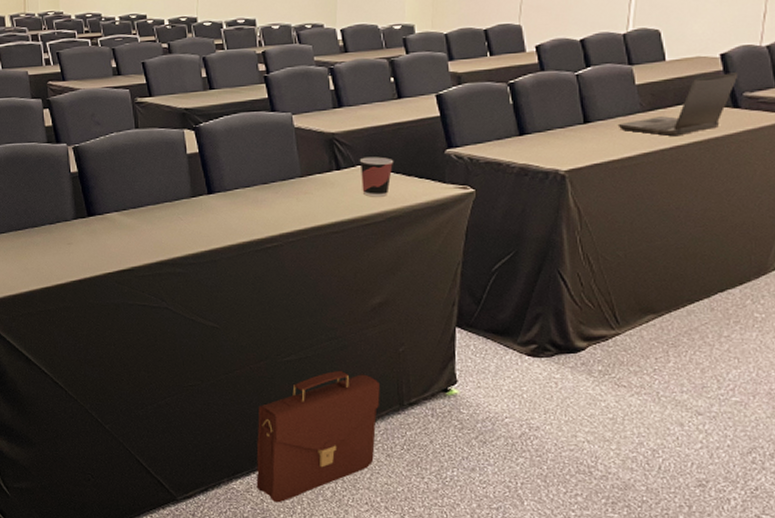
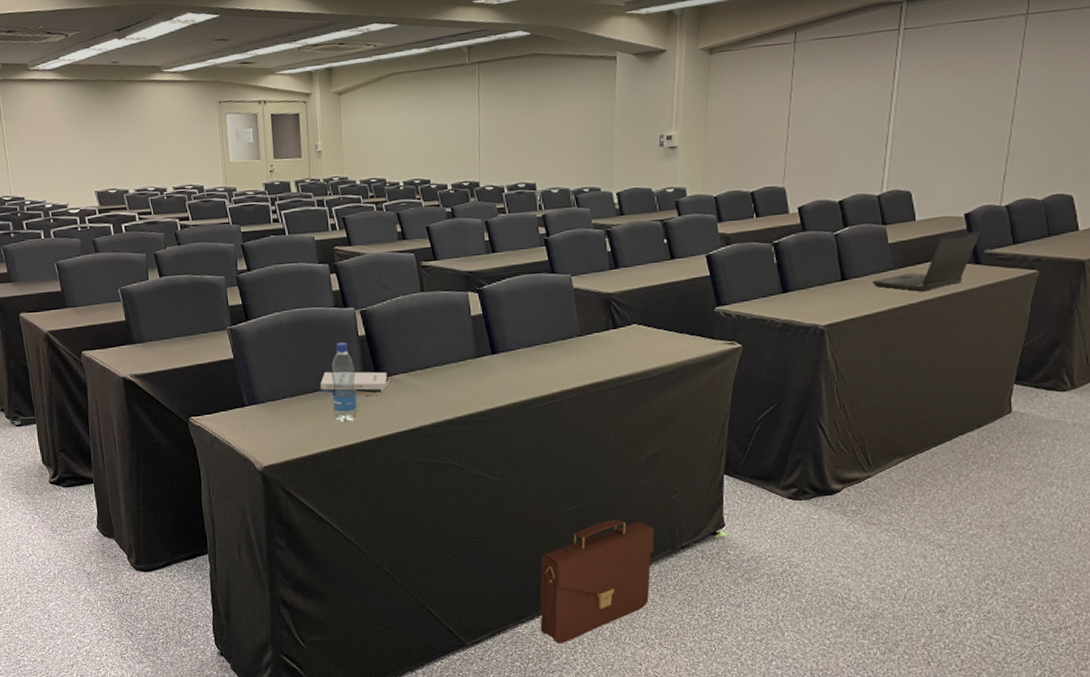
books: none [30,208,102,235] -> present [320,371,390,397]
bottle: none [42,179,68,261] -> present [331,342,358,422]
cup: present [359,156,394,197] -> none [634,315,667,354]

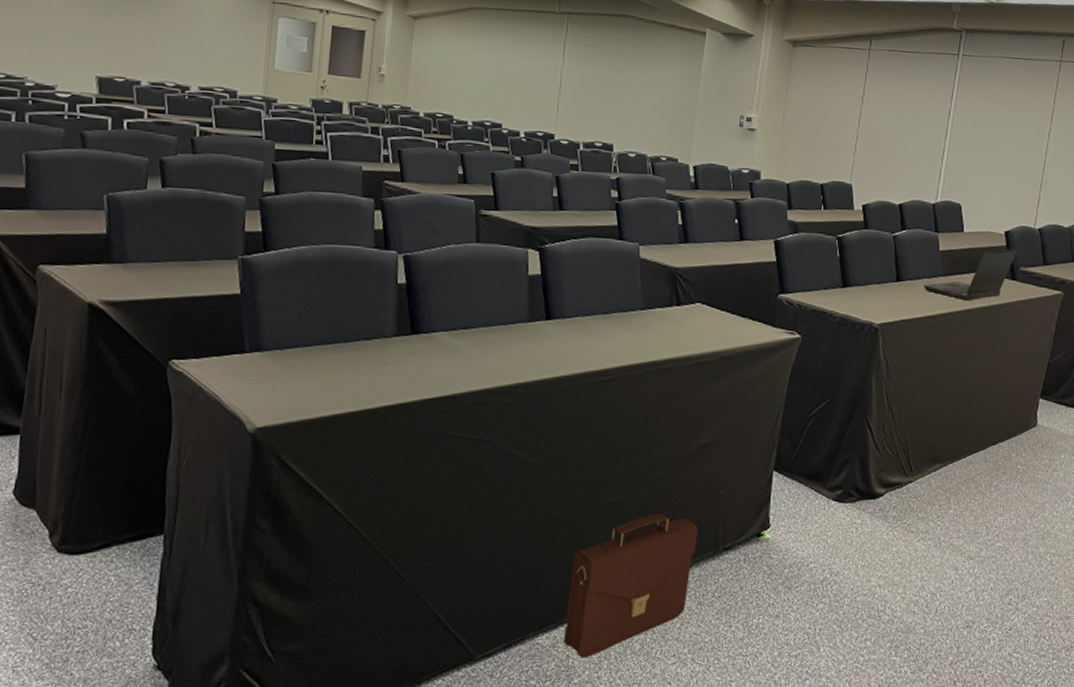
books: present [320,371,390,397] -> none [342,320,428,355]
bottle: present [331,342,358,422] -> none [354,289,389,382]

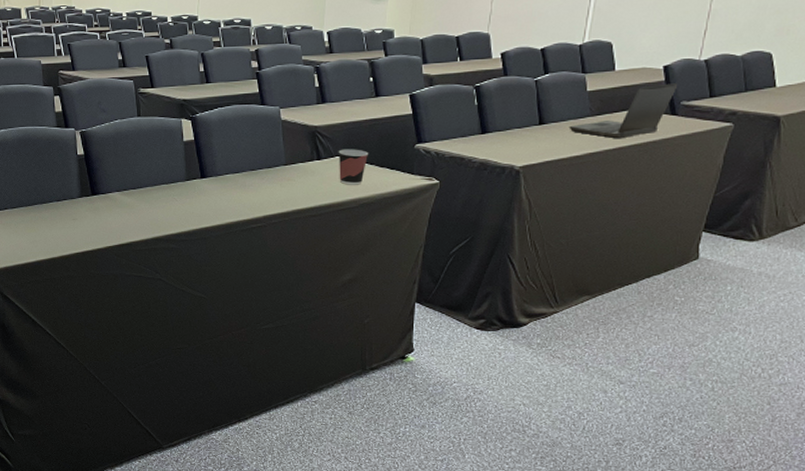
briefcase: present [563,513,698,659] -> none [233,337,346,452]
cup: none [699,295,731,336] -> present [338,149,369,185]

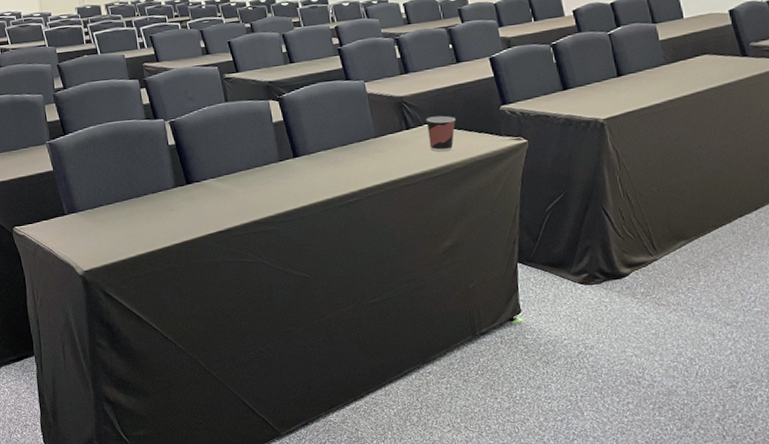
laptop computer: present [569,83,678,139] -> none [646,25,745,84]

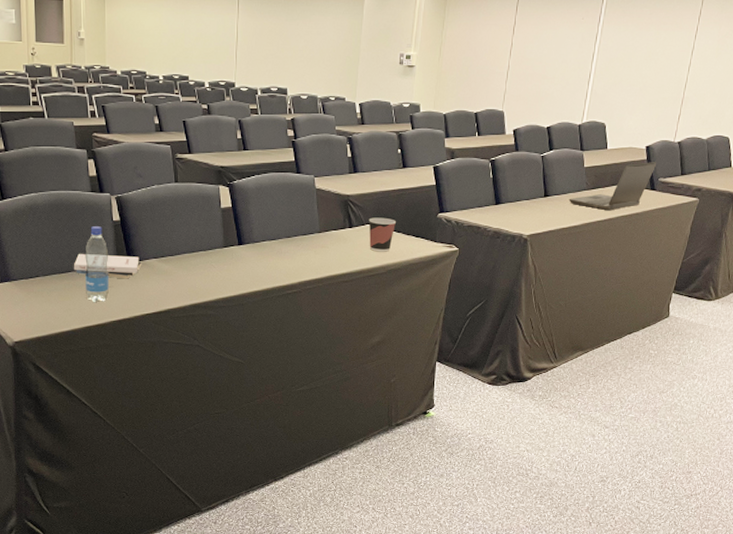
books: none [134,178,200,202] -> present [73,253,142,279]
bottle: none [144,152,170,226] -> present [85,226,110,302]
laptop computer: none [646,25,745,84] -> present [569,162,657,211]

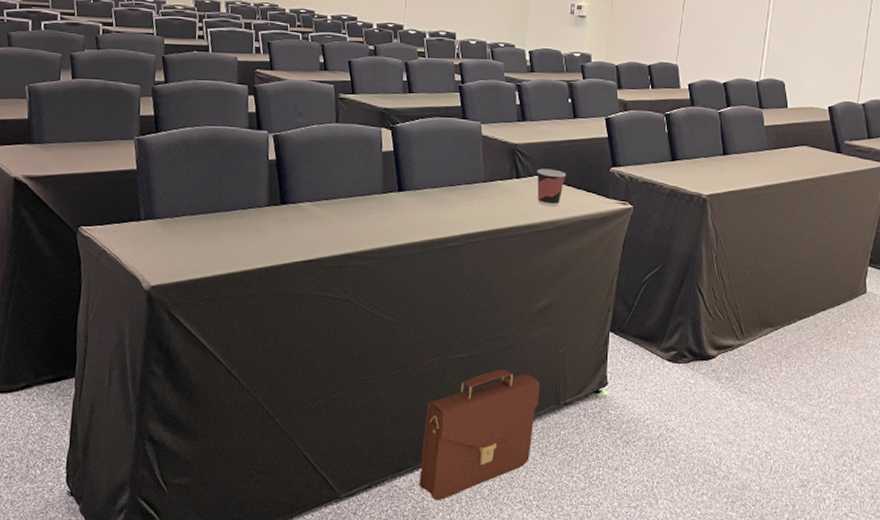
books: present [73,253,142,279] -> none [222,192,295,223]
bottle: present [85,226,110,302] -> none [233,165,262,247]
briefcase: none [269,398,374,509] -> present [419,369,540,501]
laptop computer: present [569,162,657,211] -> none [749,123,841,173]

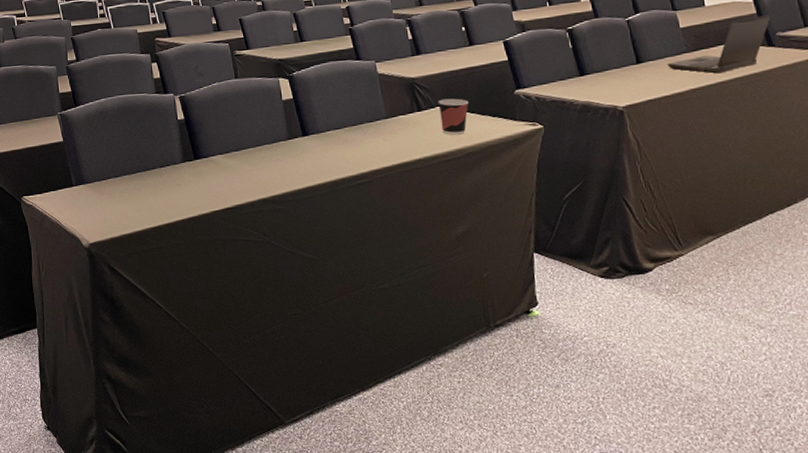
briefcase: present [419,369,540,501] -> none [357,295,469,424]
laptop computer: none [749,123,841,173] -> present [667,15,771,74]

